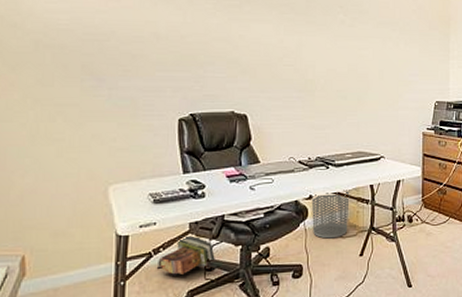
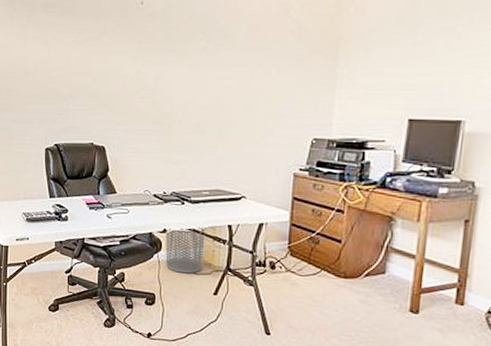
backpack: present [156,235,216,276] -> none [29,252,78,286]

